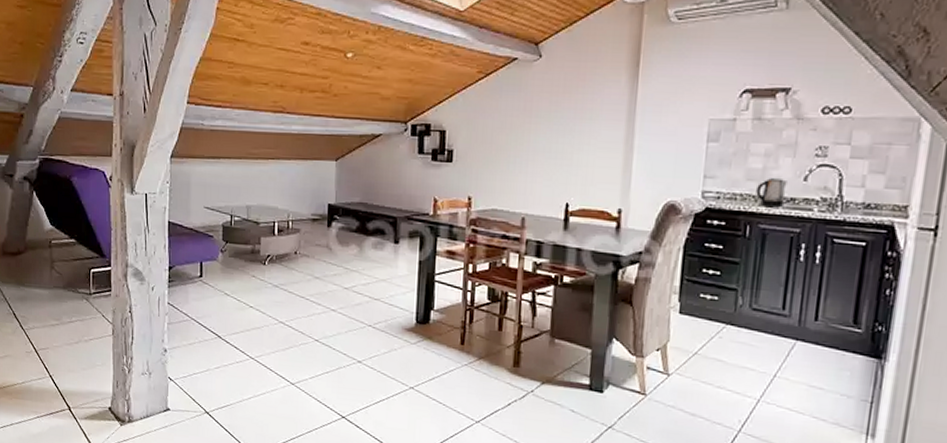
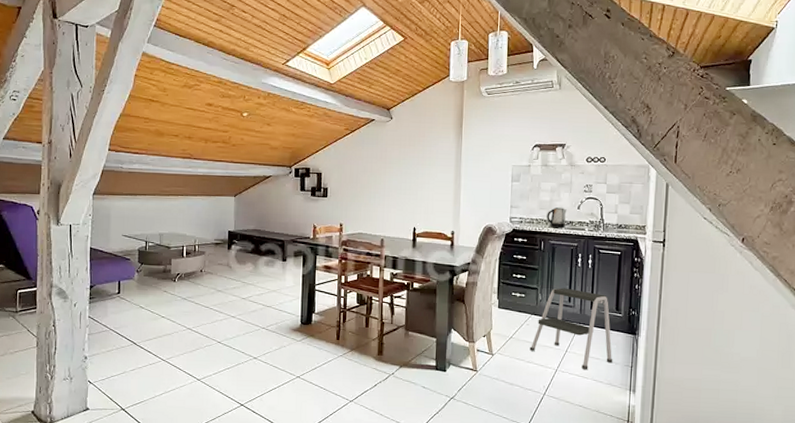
step stool: none [721,289,844,403] -> present [529,288,613,370]

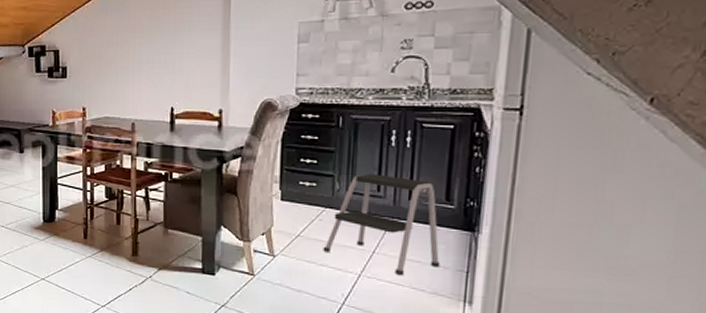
kettle: present [547,206,567,229] -> none [347,71,376,99]

